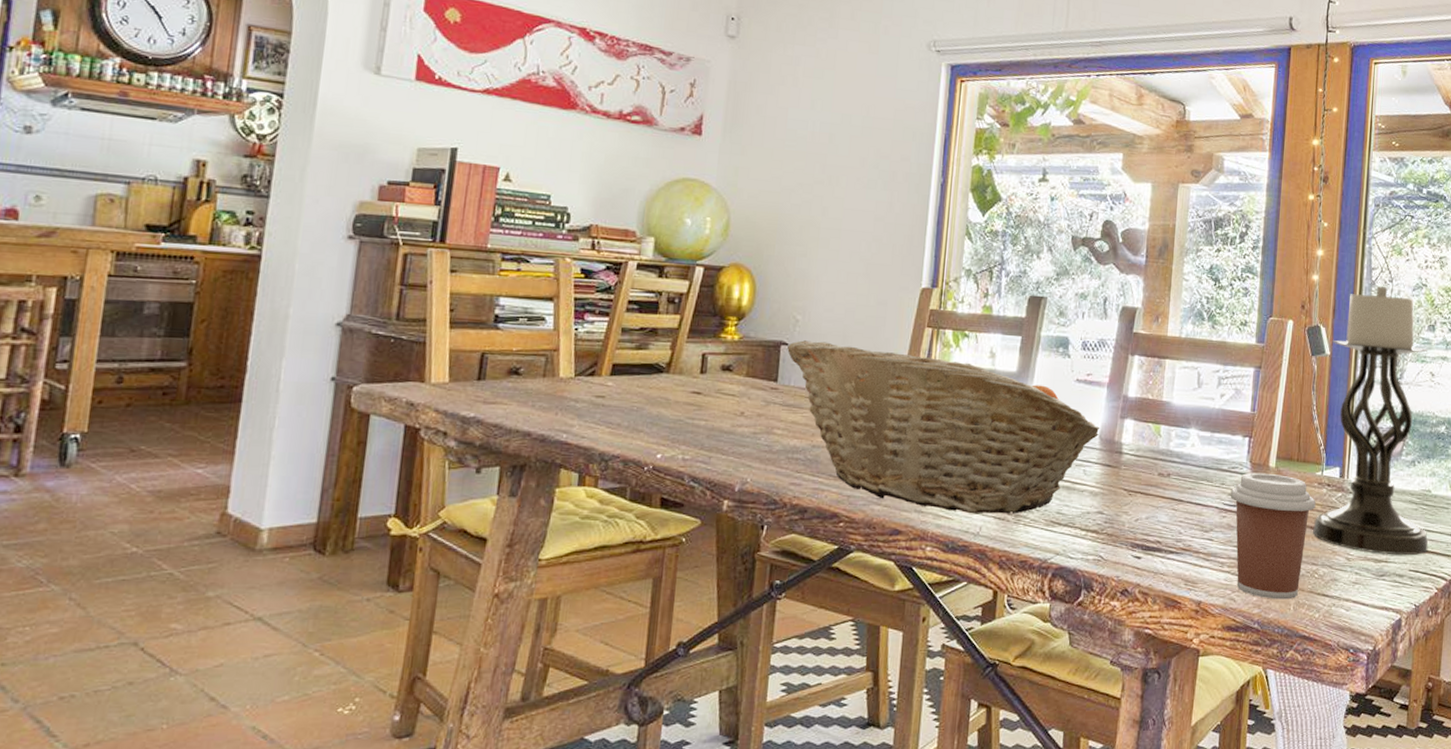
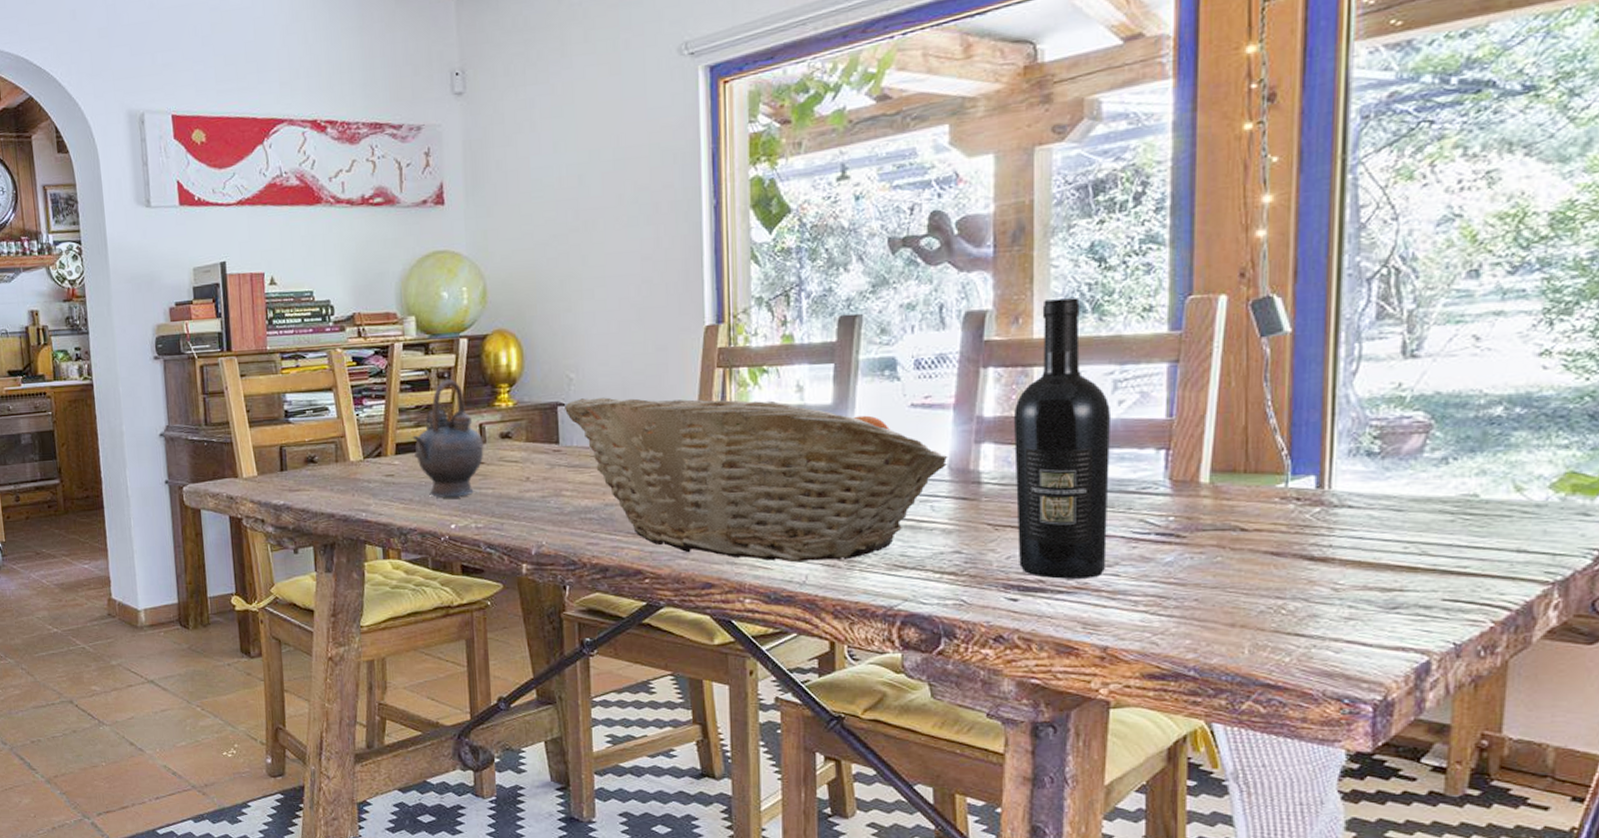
teapot: none [629,305,704,426] -> present [412,379,484,498]
wine bottle: none [1144,306,1216,541] -> present [1013,298,1112,579]
coffee cup: present [1230,472,1316,600] -> none [1141,491,1278,642]
candle holder: present [1313,286,1429,556] -> none [1275,228,1476,582]

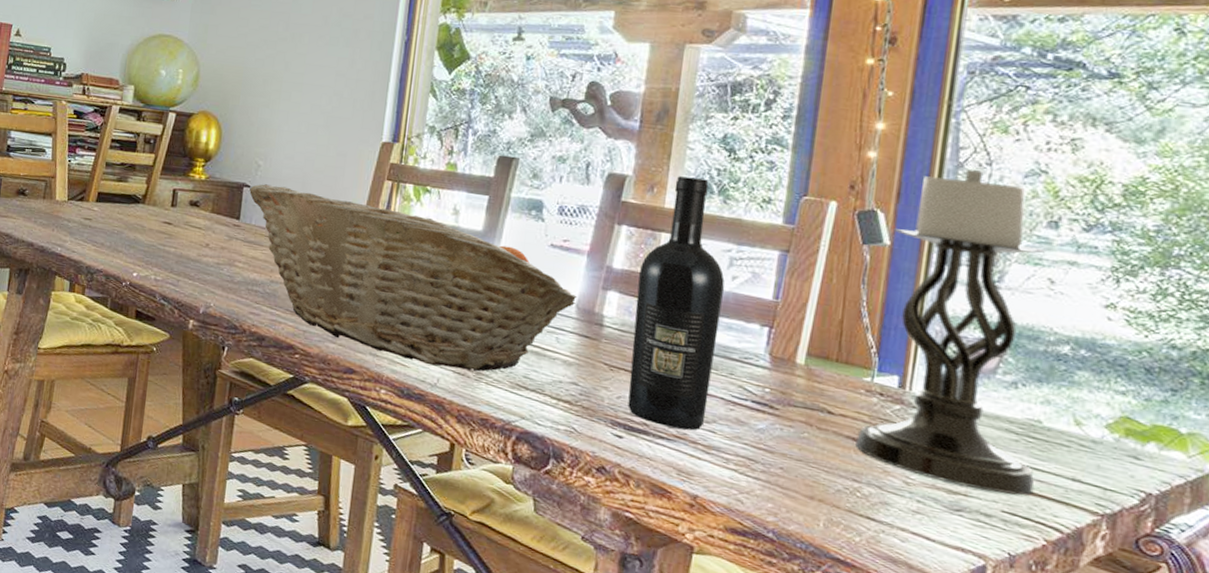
teapot: present [412,379,484,498] -> none [111,145,175,250]
candle holder: none [1275,228,1476,582] -> present [855,169,1047,495]

